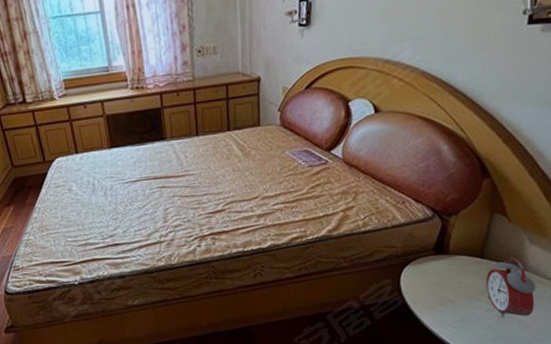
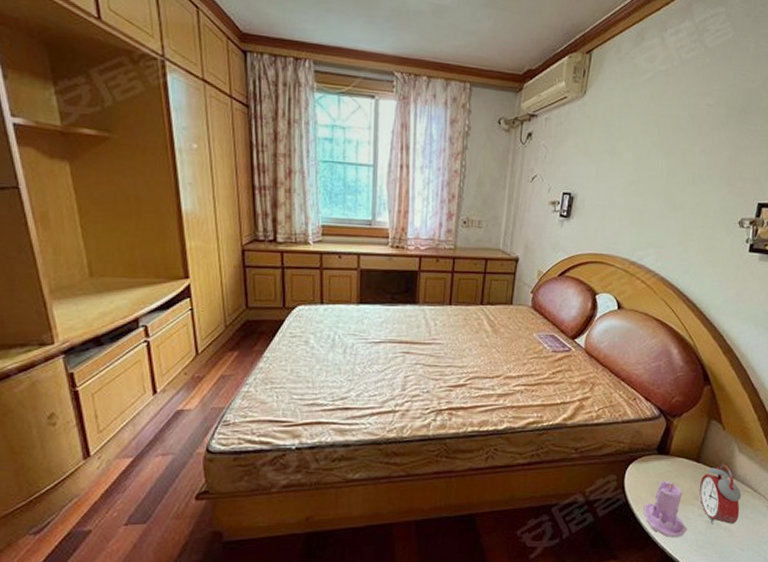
candle: none [424,279,475,334] -> present [643,481,687,537]

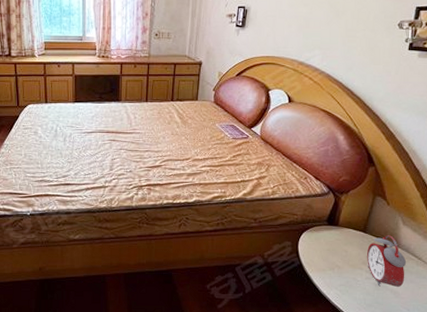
candle: present [643,481,687,537] -> none [316,248,356,296]

